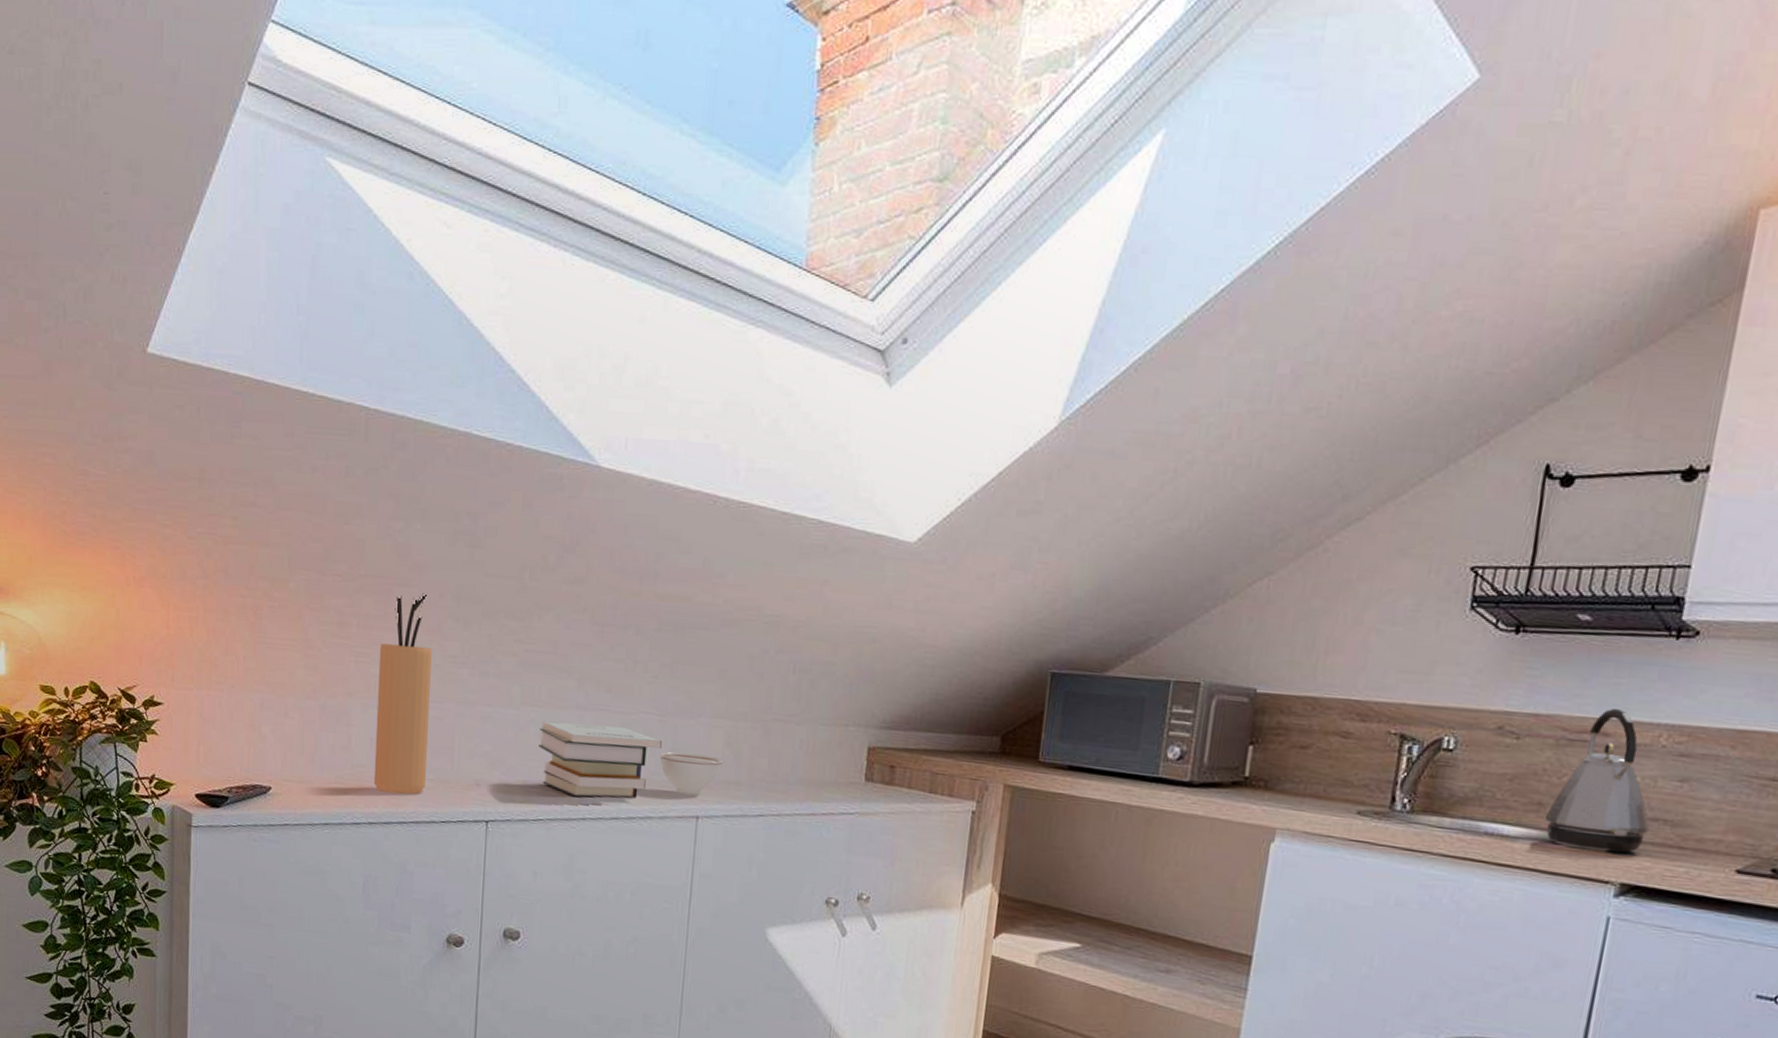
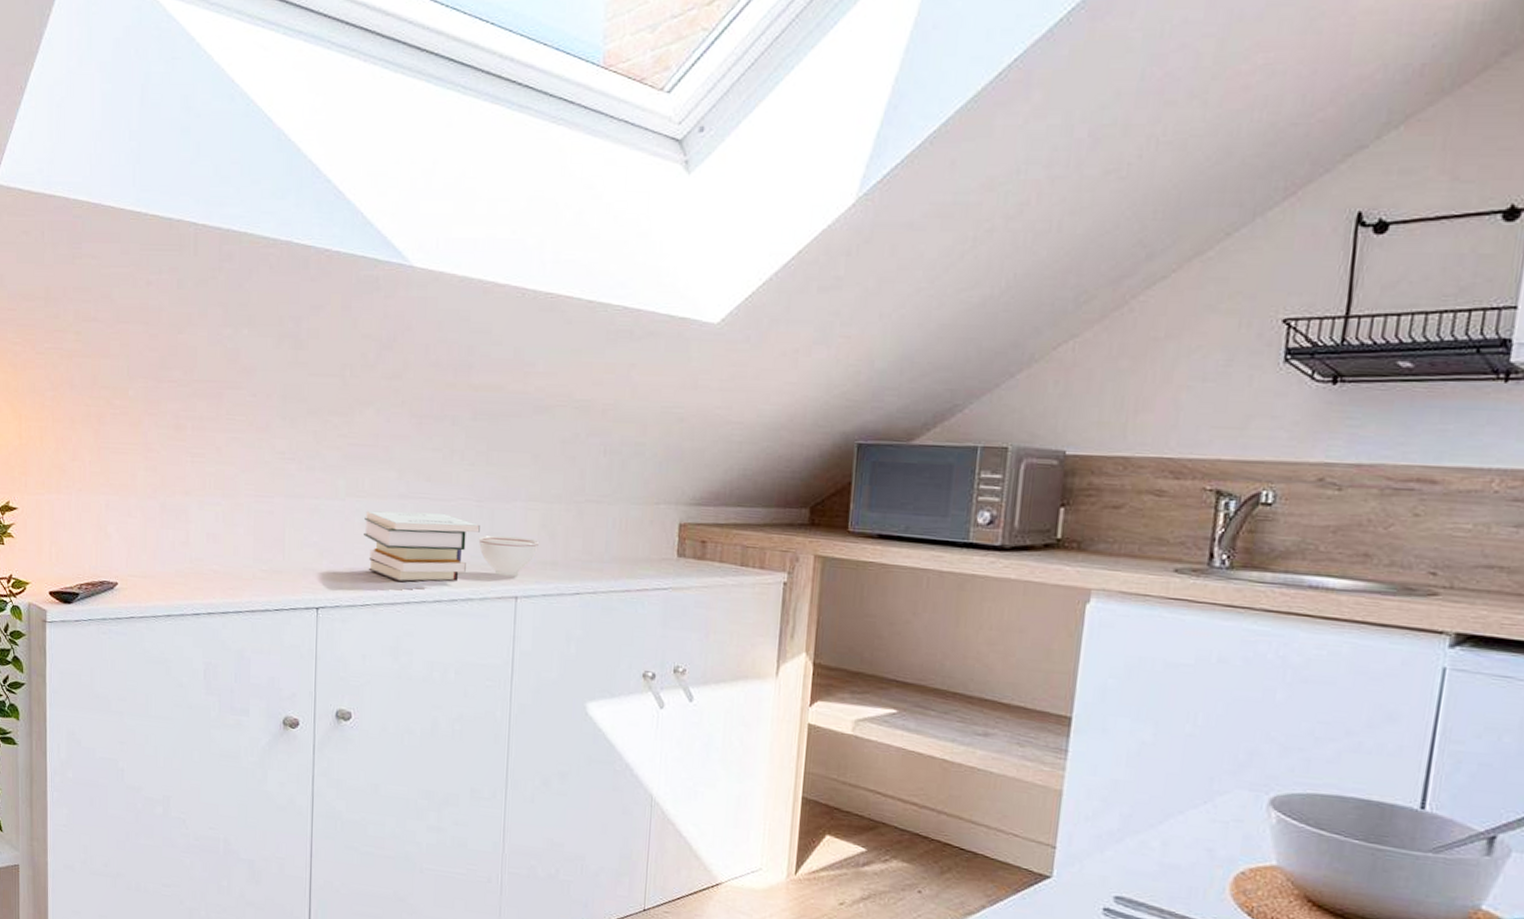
vase: present [373,593,432,795] -> none [211,395,262,586]
kettle: present [1544,709,1650,854] -> none [1371,456,1485,603]

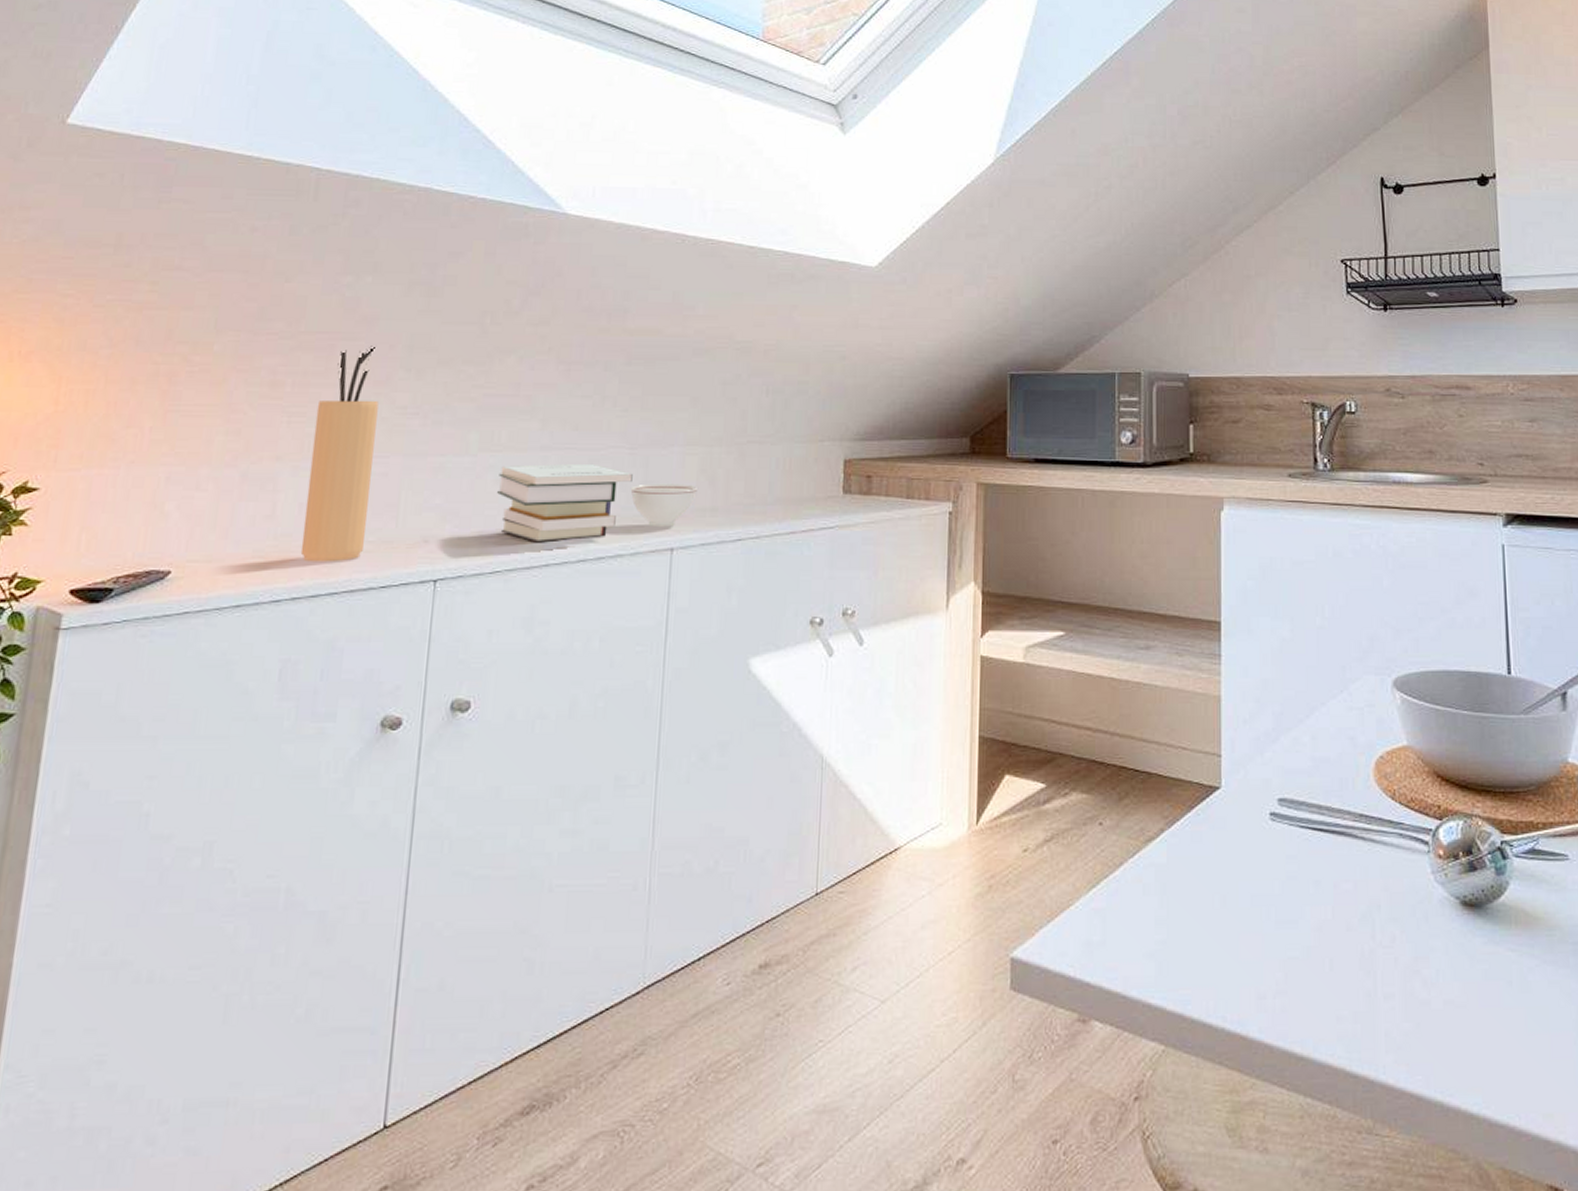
vase: none [211,395,262,586] -> present [300,346,379,562]

